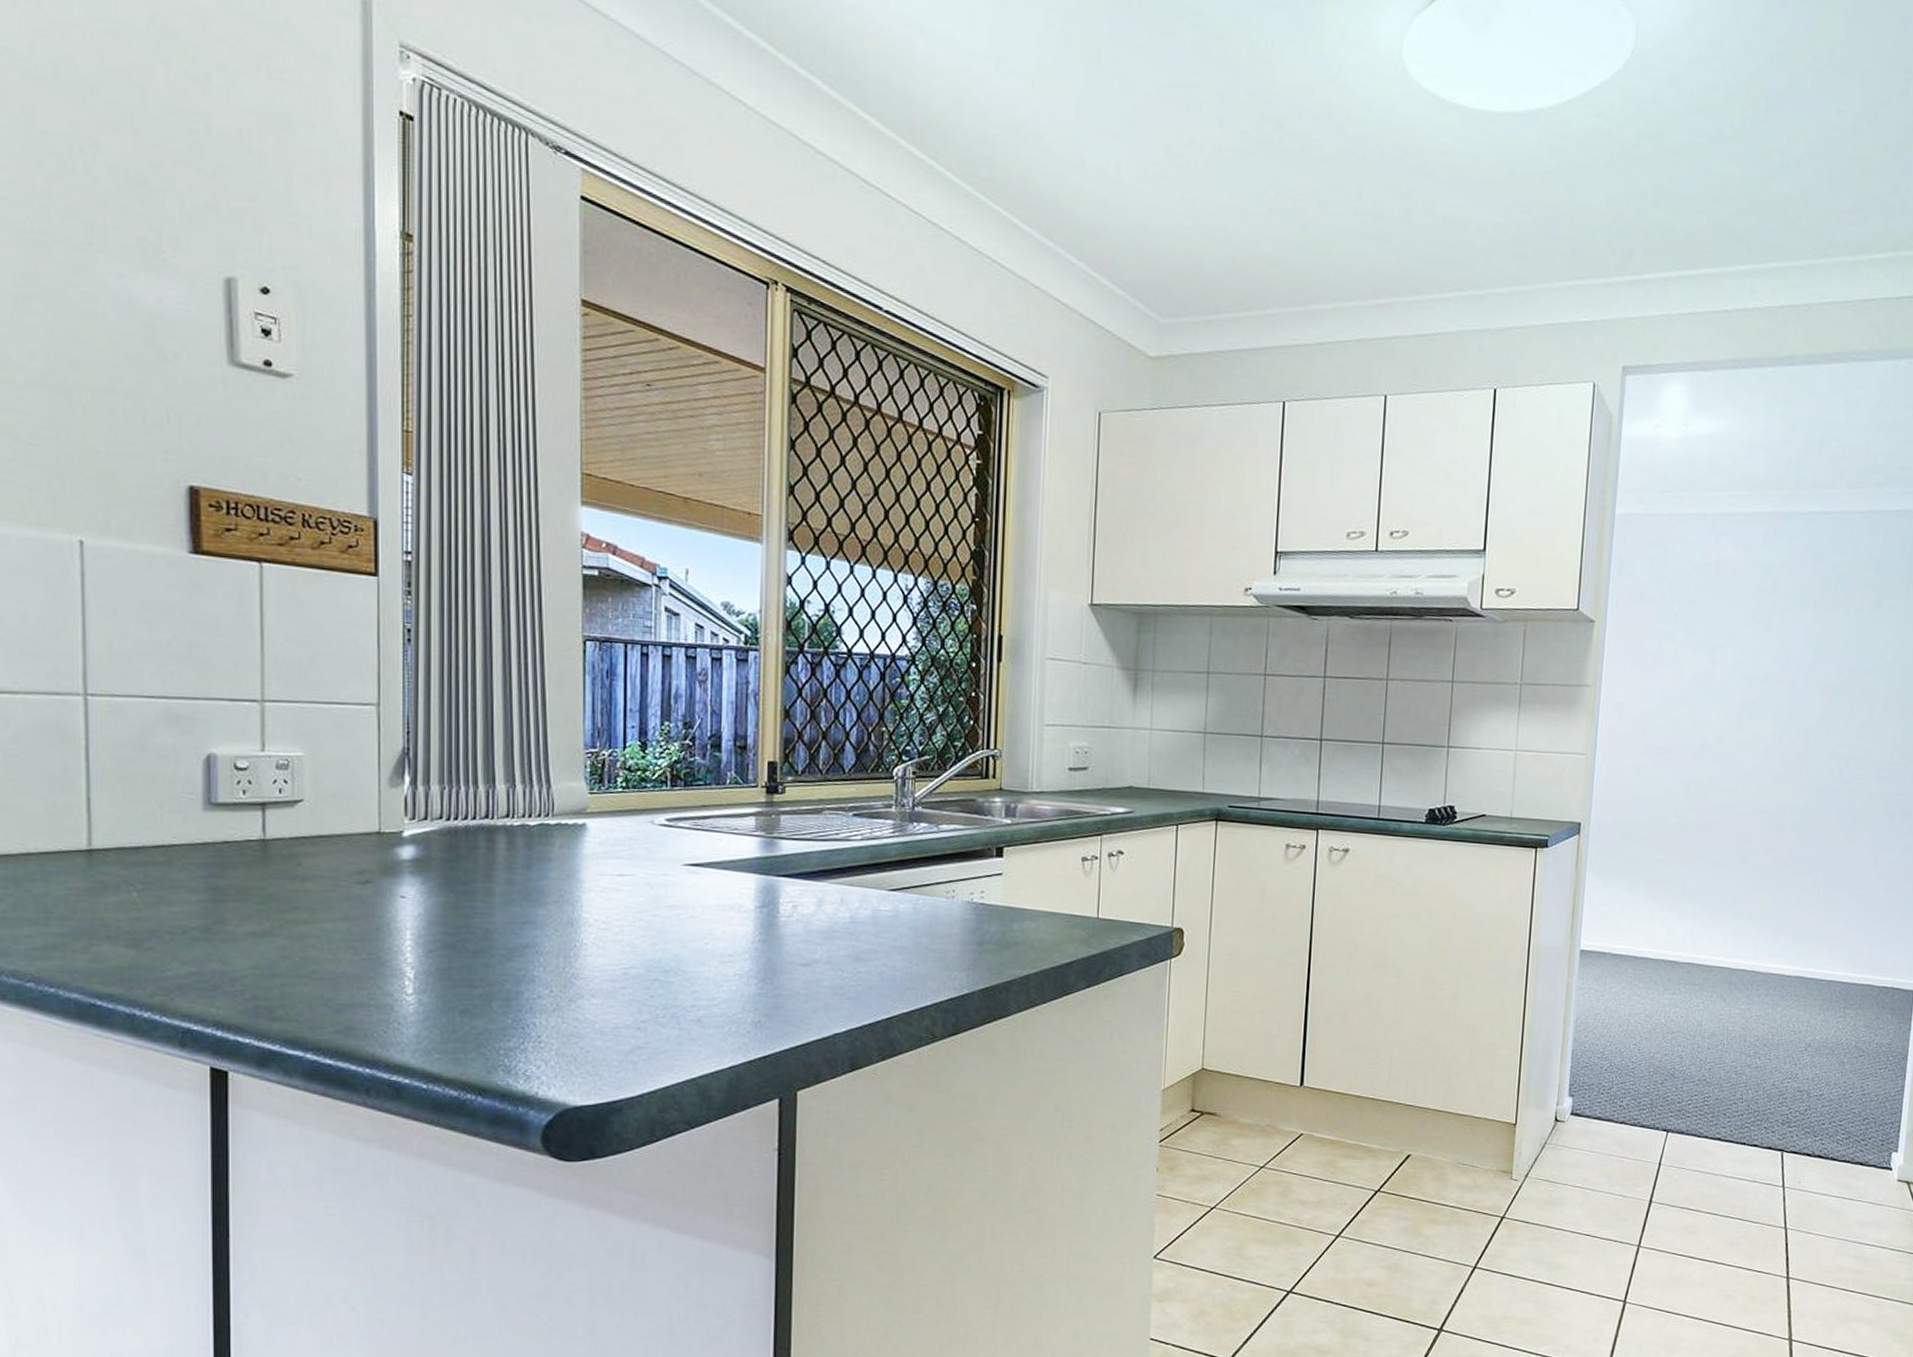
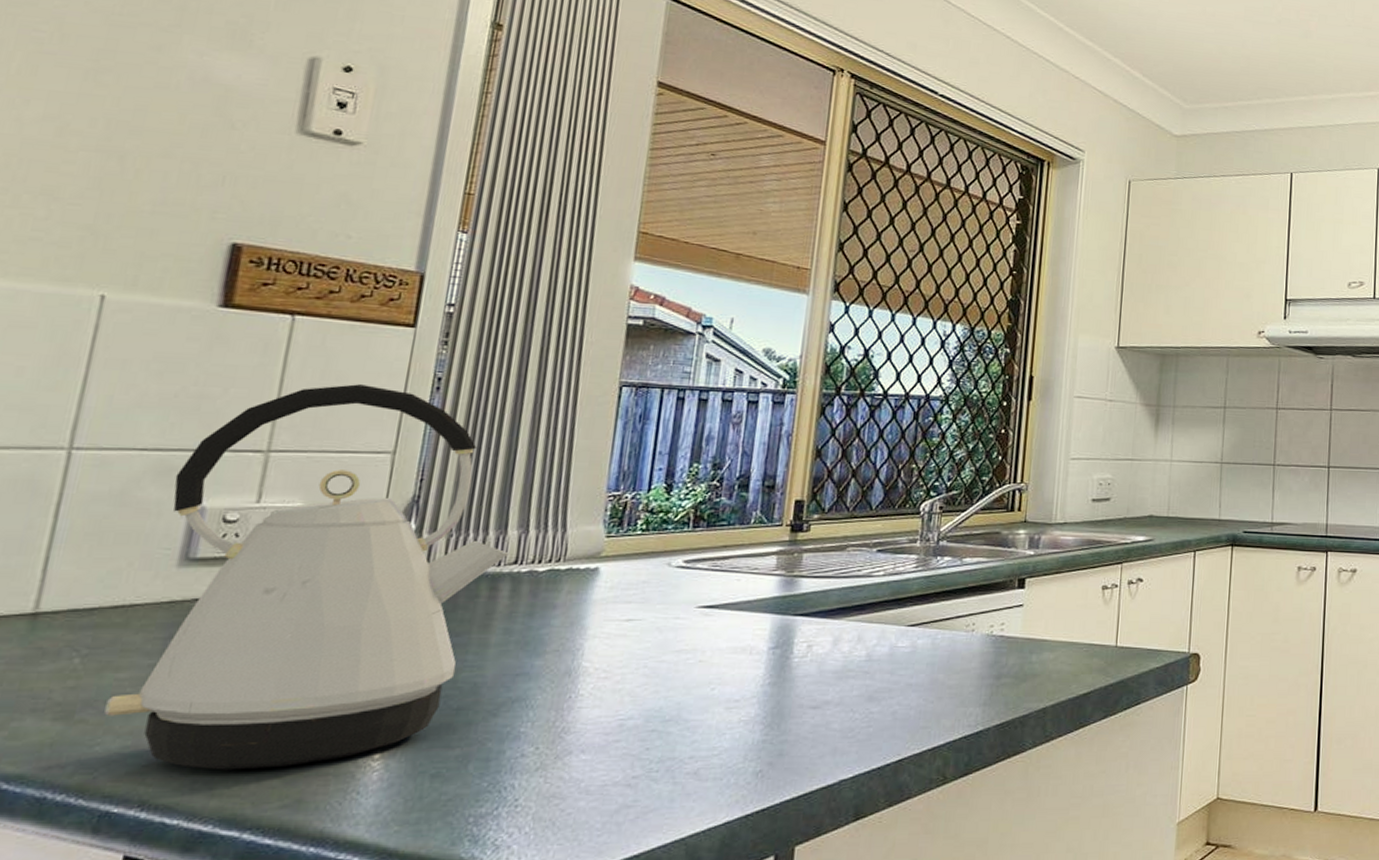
kettle: none [168,634,500,998] -> present [104,384,509,770]

